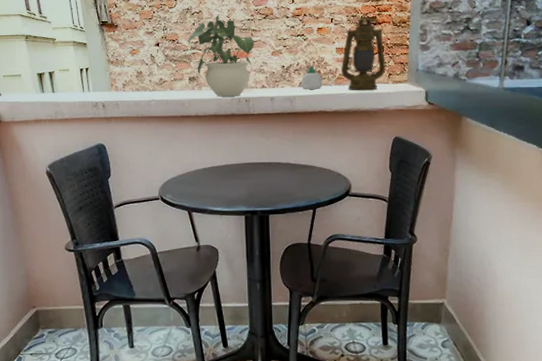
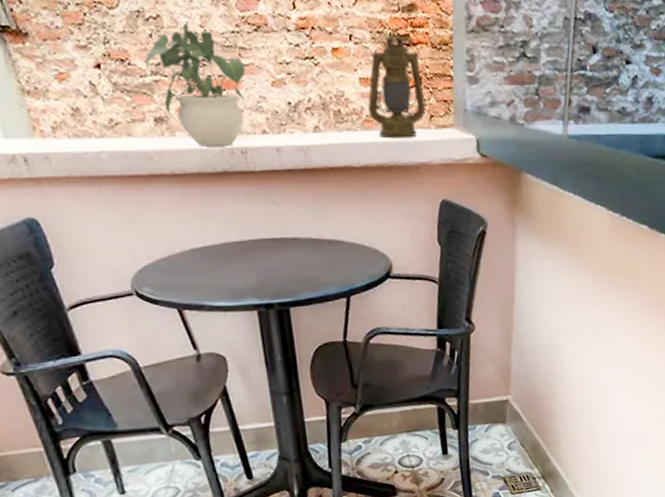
succulent planter: present [301,65,323,91] -> none [316,102,346,139]

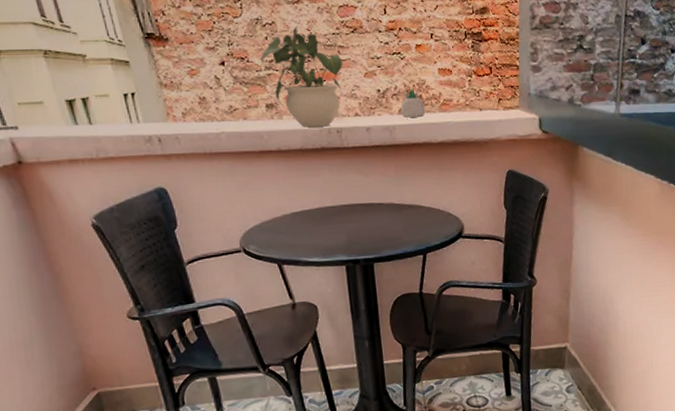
succulent planter: none [316,102,346,139] -> present [401,89,426,120]
lantern: present [368,33,426,137] -> none [445,32,495,118]

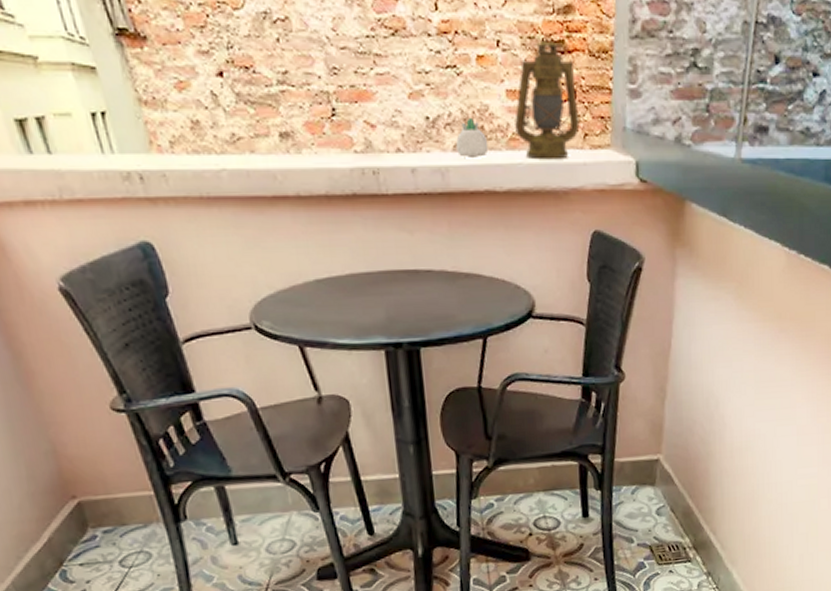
potted plant: present [260,25,343,128] -> none [271,22,380,166]
lantern: none [445,32,495,118] -> present [515,39,580,158]

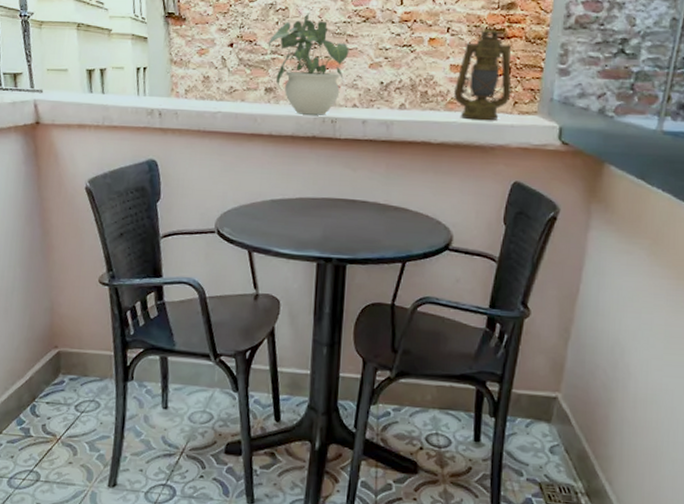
potted plant: none [271,22,380,166] -> present [268,12,349,115]
succulent planter: present [456,117,489,159] -> none [402,84,430,116]

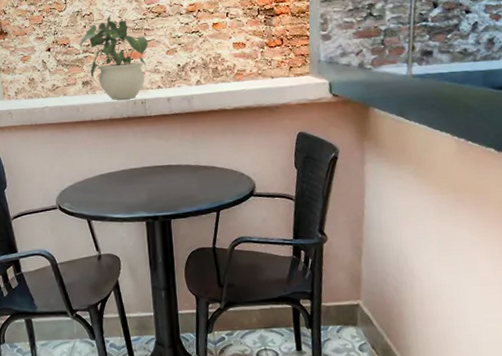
lantern: present [454,28,512,120] -> none [239,8,286,86]

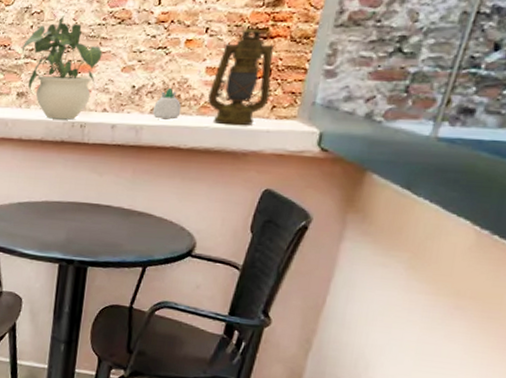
succulent planter: none [198,62,221,89] -> present [153,87,182,121]
lantern: none [239,8,286,86] -> present [208,27,275,125]

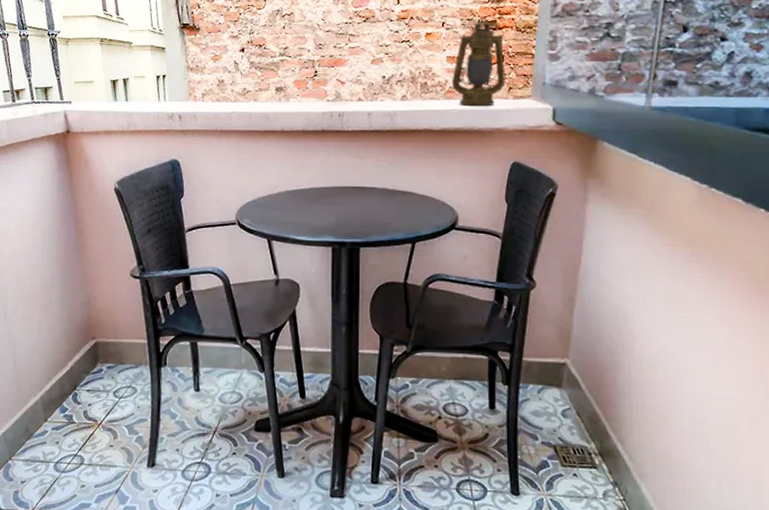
potted plant: present [21,14,103,120] -> none [276,15,352,110]
succulent planter: present [153,87,182,121] -> none [404,76,429,106]

